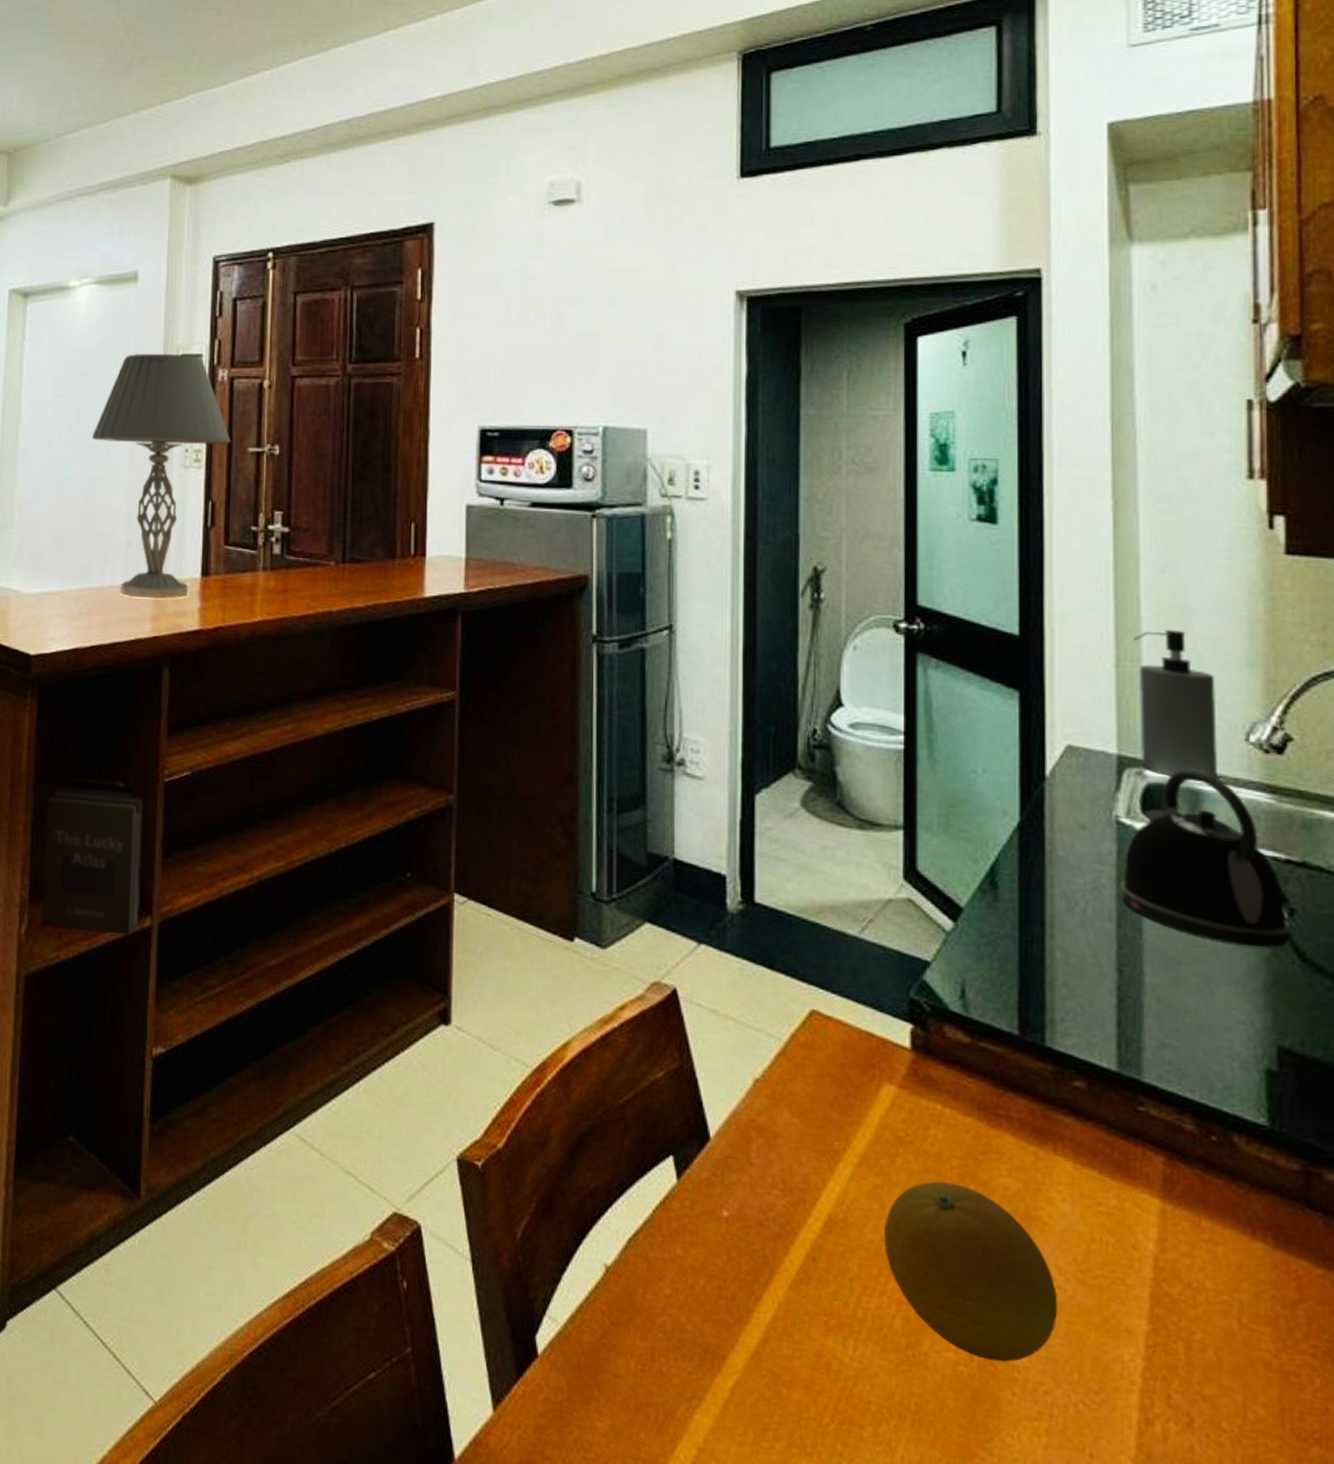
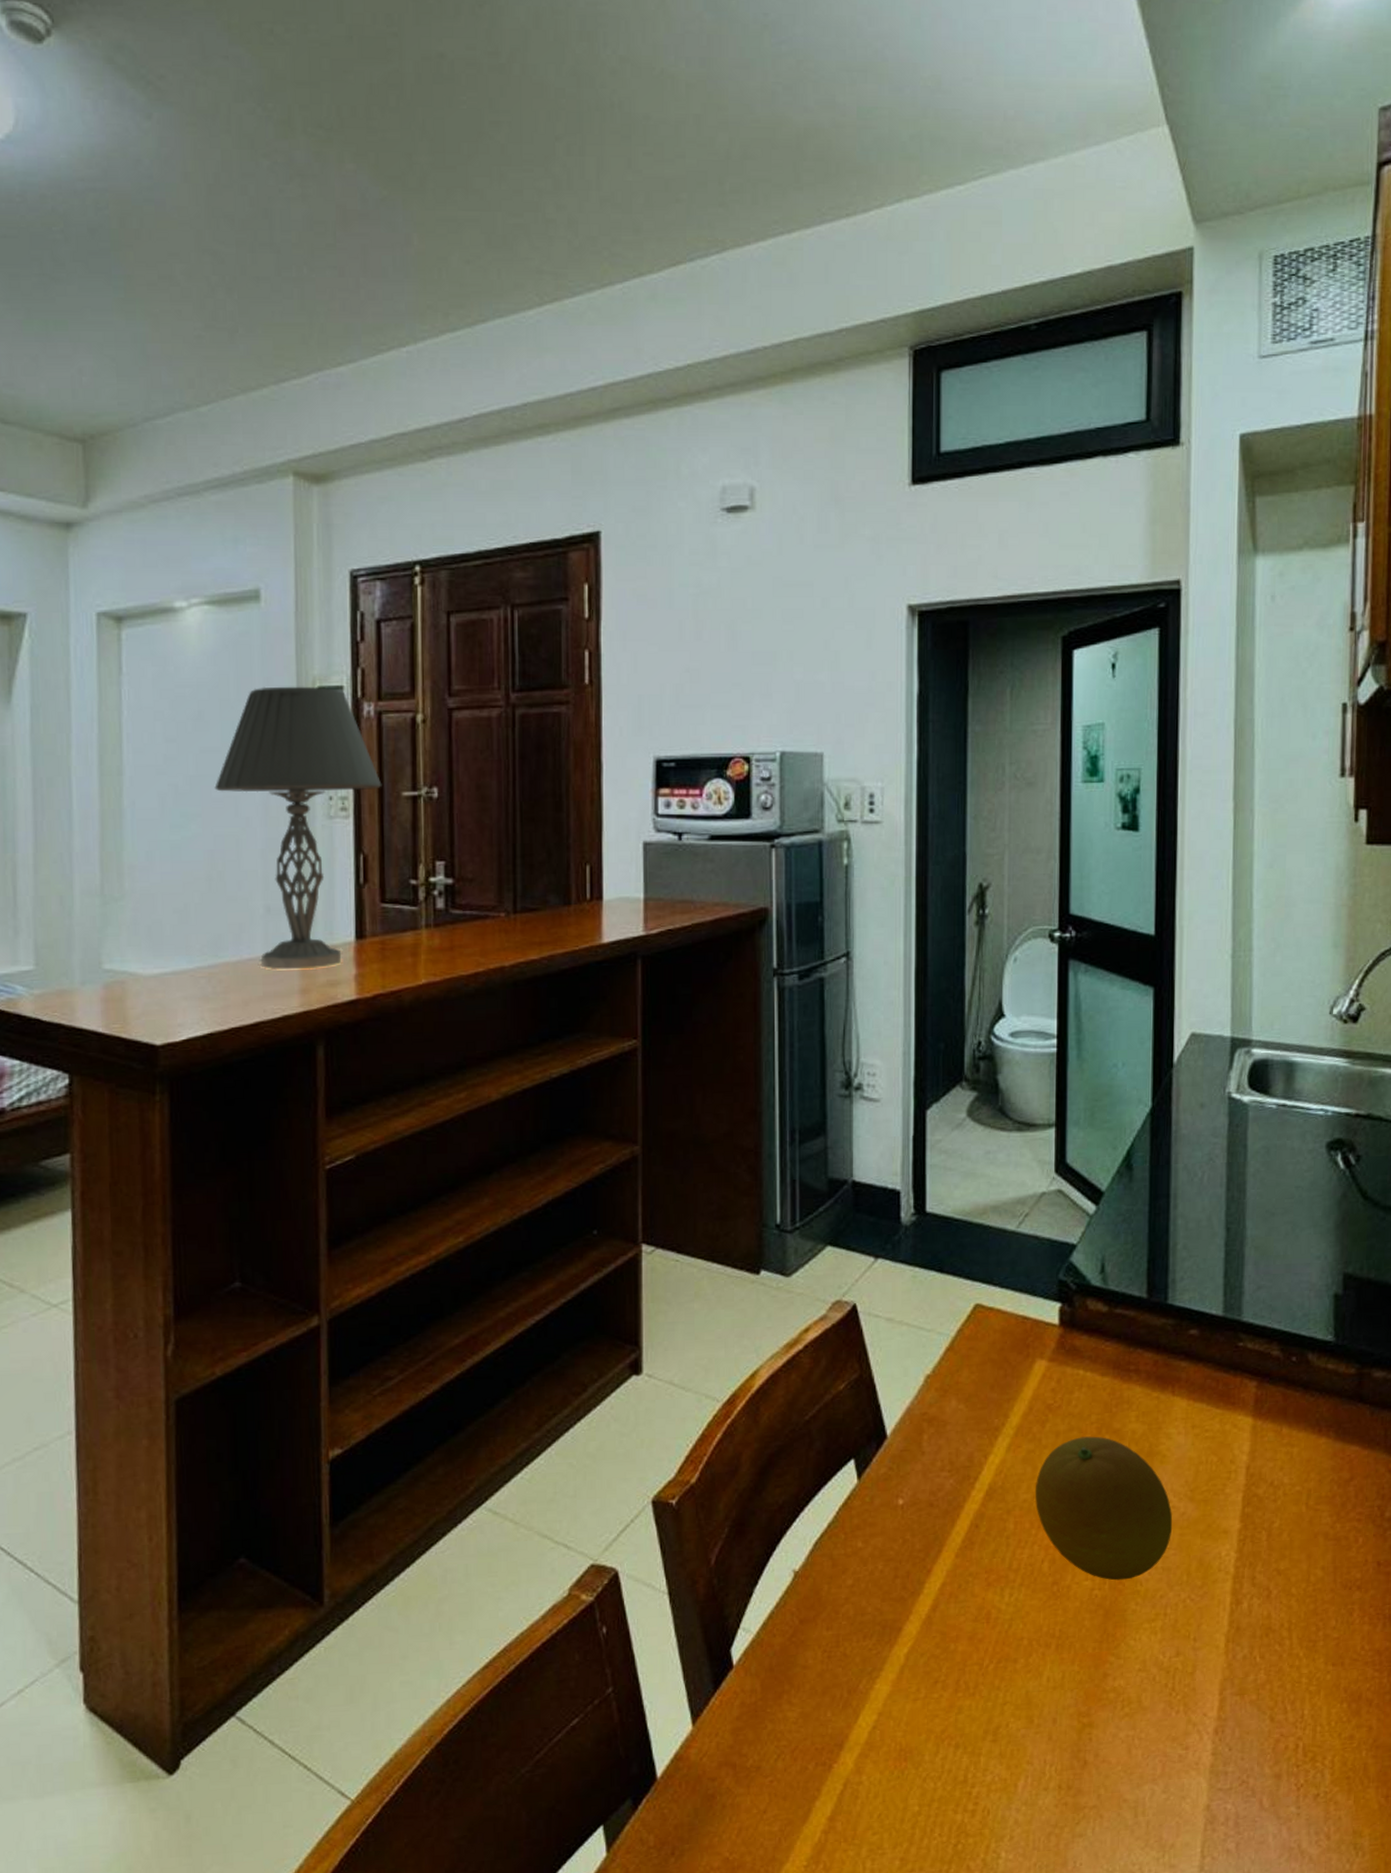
books: present [42,775,147,935] -> none [188,1173,313,1342]
kettle: present [1120,768,1292,949] -> none [1230,1043,1358,1193]
soap dispenser: present [1134,629,1219,783] -> none [1247,919,1309,1055]

